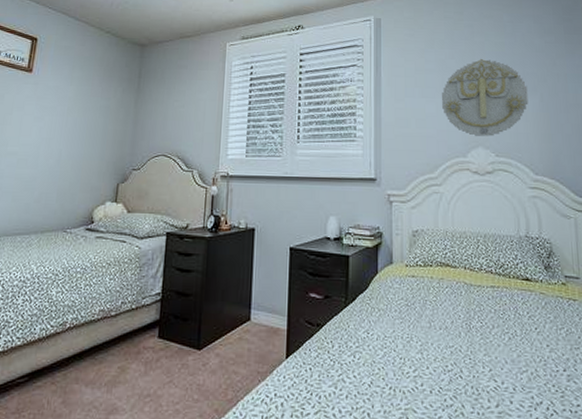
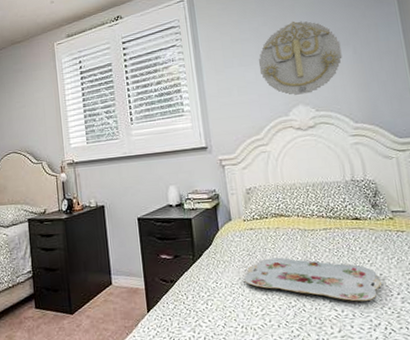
serving tray: none [399,312,547,374] -> present [244,257,381,301]

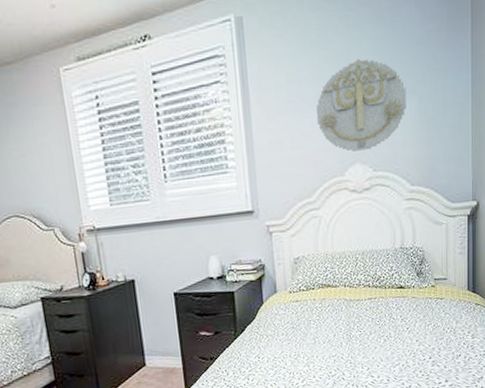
serving tray: present [244,257,381,301] -> none [287,328,416,367]

